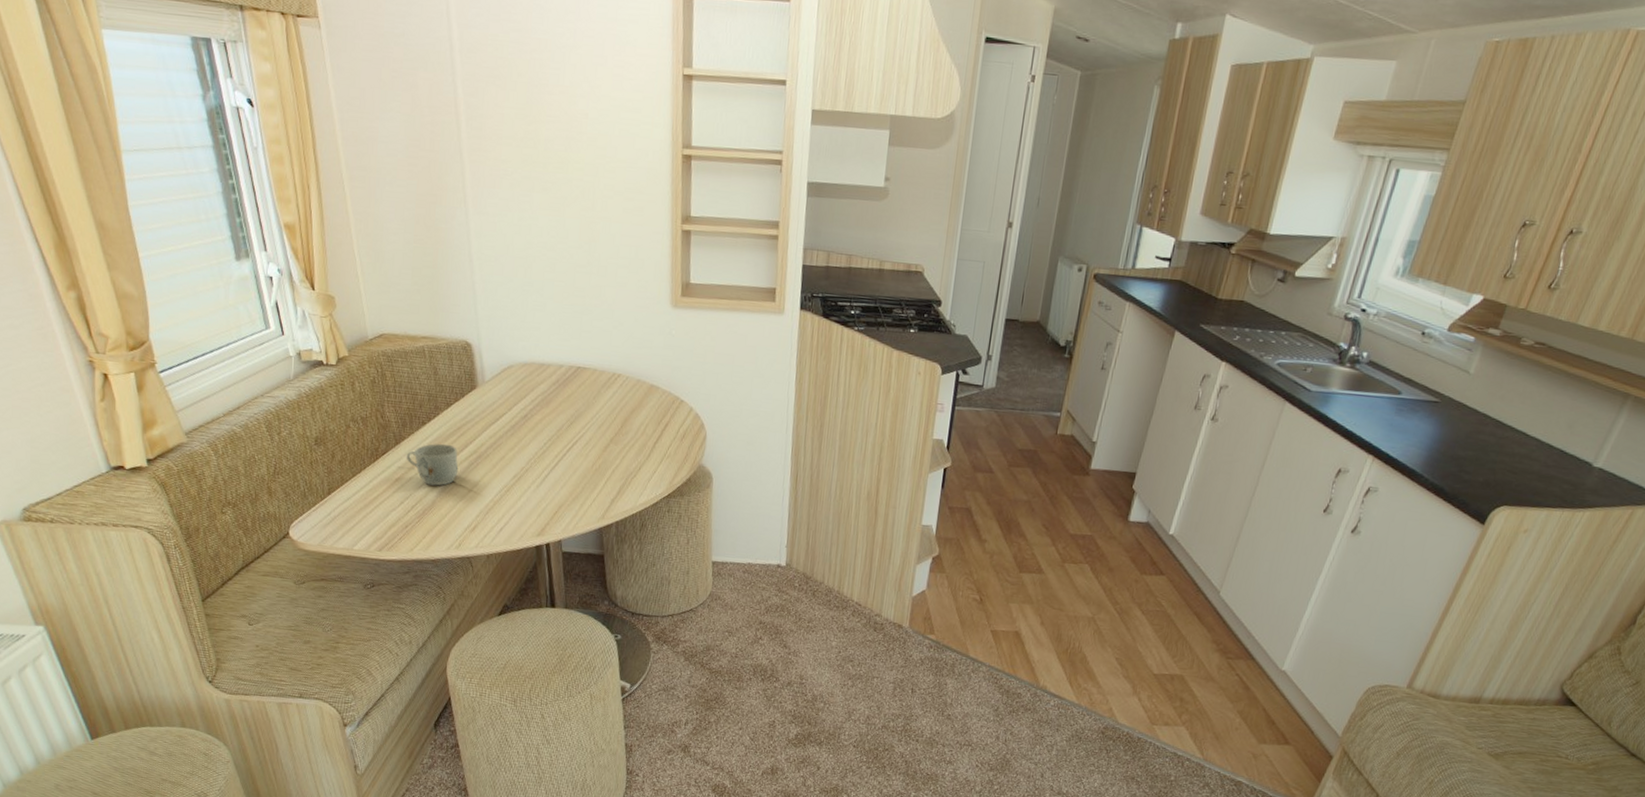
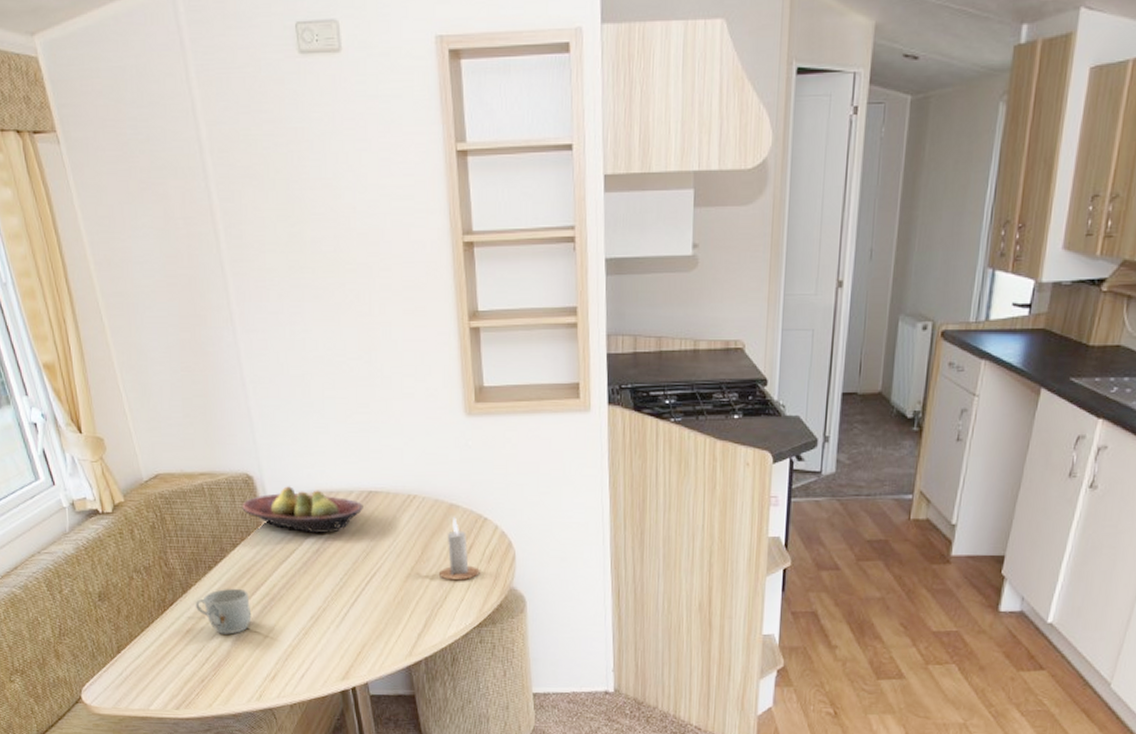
fruit bowl: none [459,355,571,402] -> present [242,486,363,533]
candle: none [635,397,673,455] -> present [438,517,480,581]

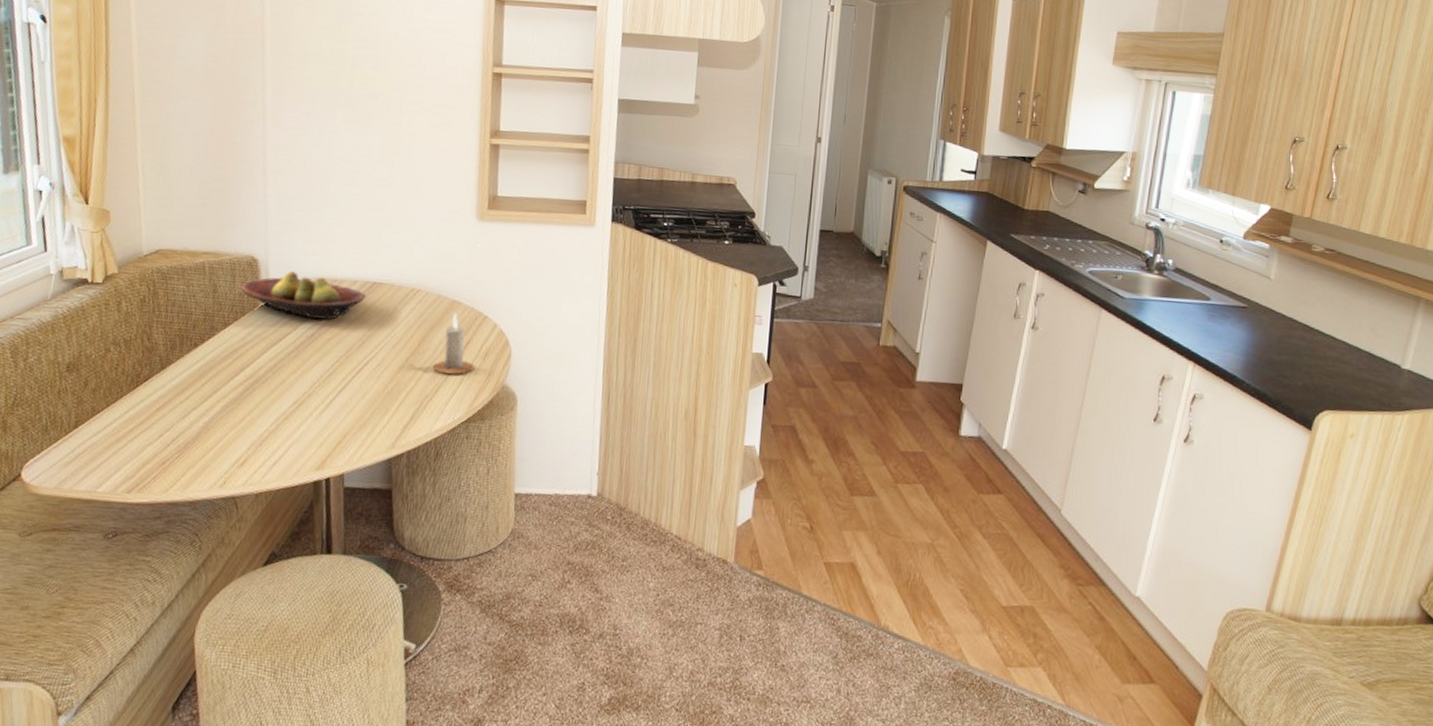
mug: present [195,588,252,635] -> none [171,367,232,415]

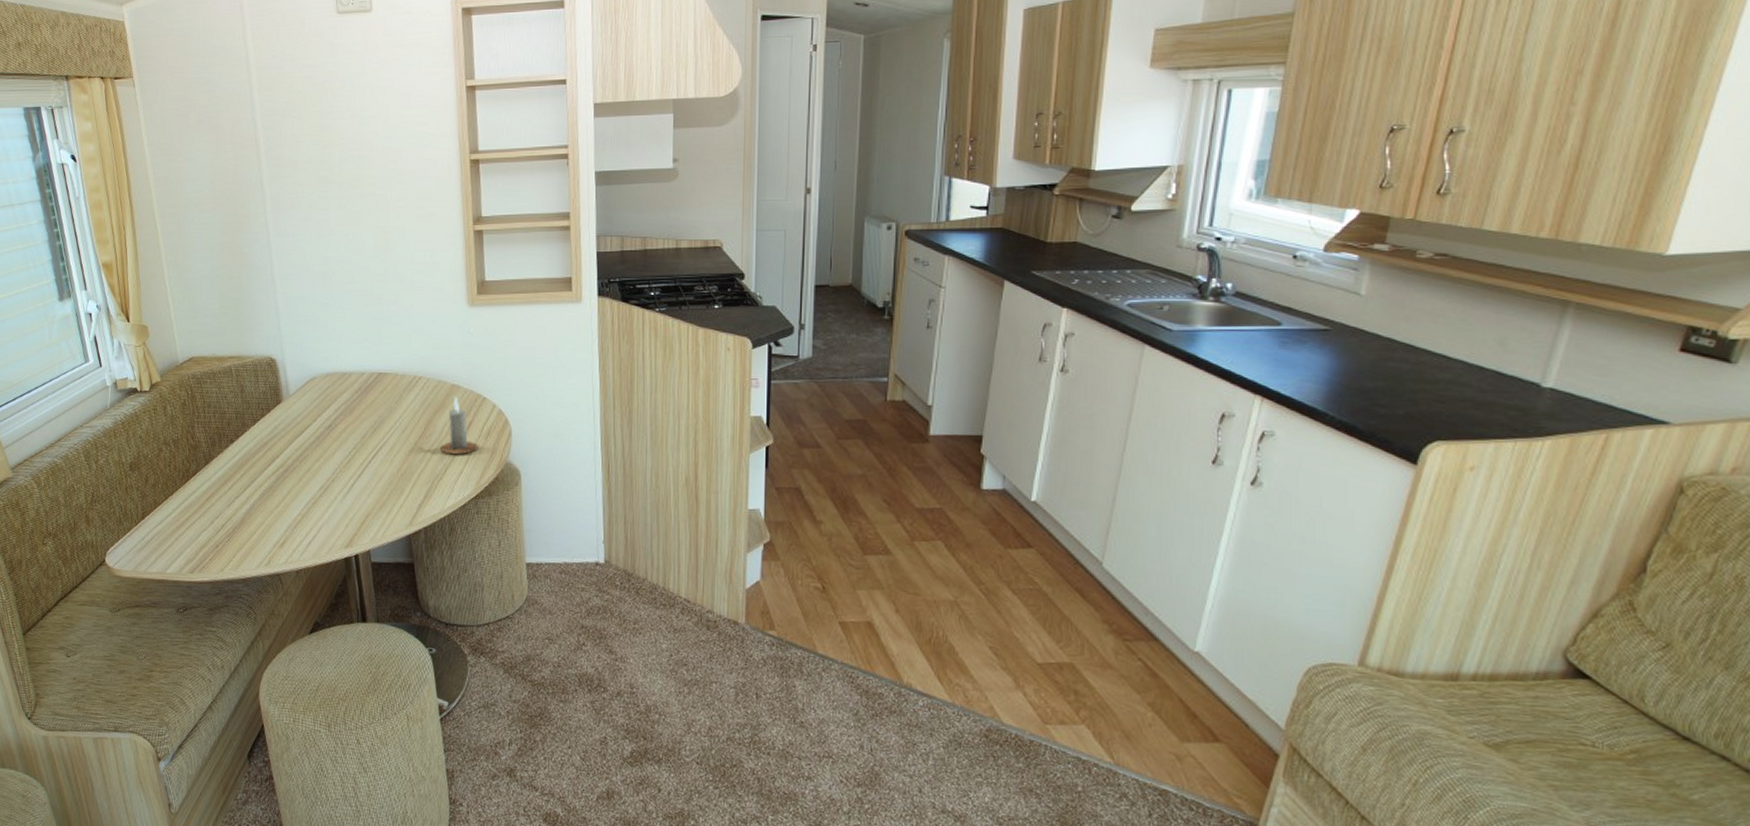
fruit bowl: present [241,271,366,320] -> none [264,368,373,410]

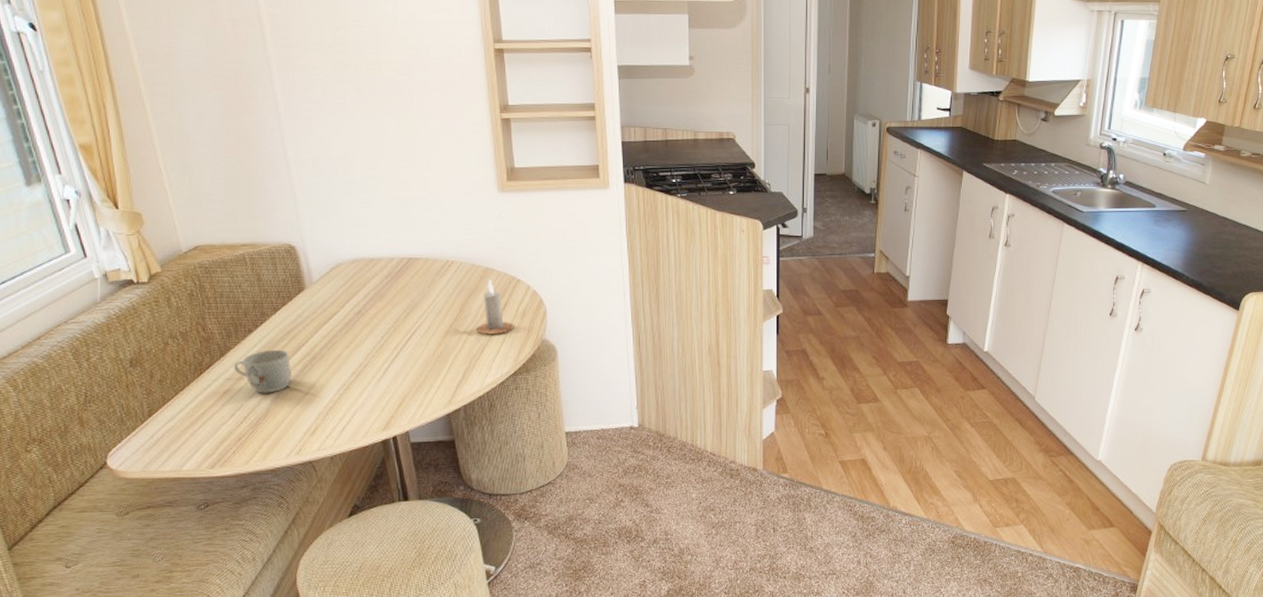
mug: none [215,460,266,503] -> present [233,349,292,393]

